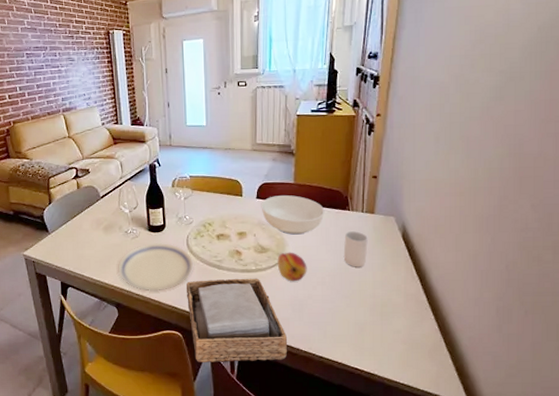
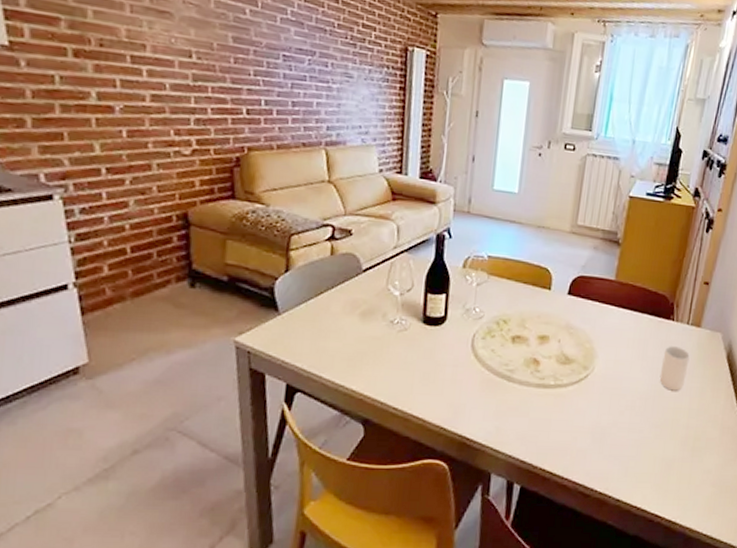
plate: present [118,243,193,292] -> none [372,340,477,406]
napkin holder: present [186,278,288,363] -> none [460,394,581,505]
bowl: present [261,195,325,235] -> none [571,293,646,345]
fruit: present [277,252,307,282] -> none [581,365,617,404]

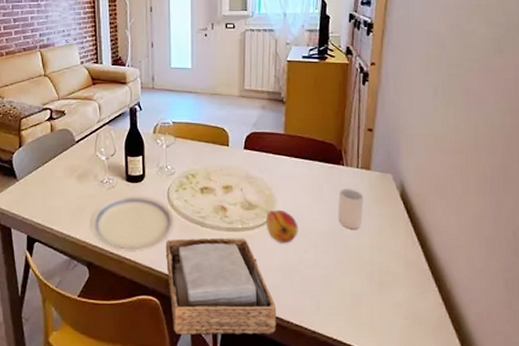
plate: none [372,340,477,406] -> present [91,195,173,250]
napkin holder: none [460,394,581,505] -> present [165,237,277,336]
fruit: none [581,365,617,404] -> present [265,209,298,244]

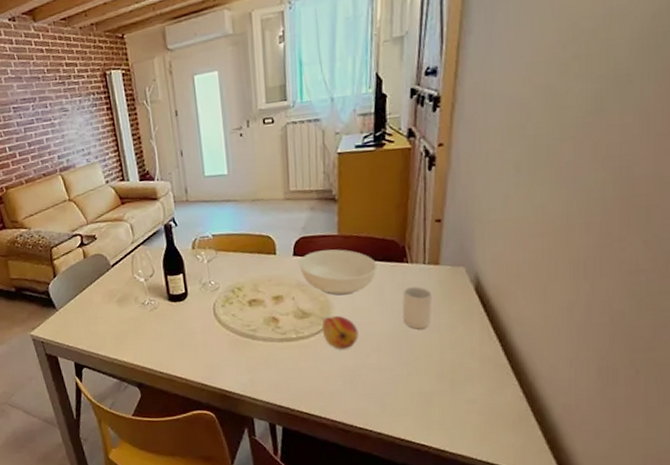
plate: present [91,195,173,250] -> none [137,313,223,368]
napkin holder: present [165,237,277,336] -> none [216,347,340,445]
bowl: none [248,147,317,191] -> present [298,249,378,296]

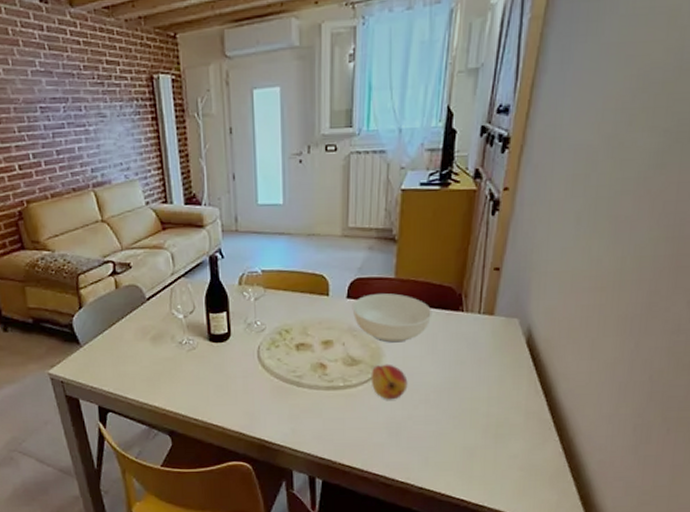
cup: present [402,287,432,329] -> none [453,337,484,381]

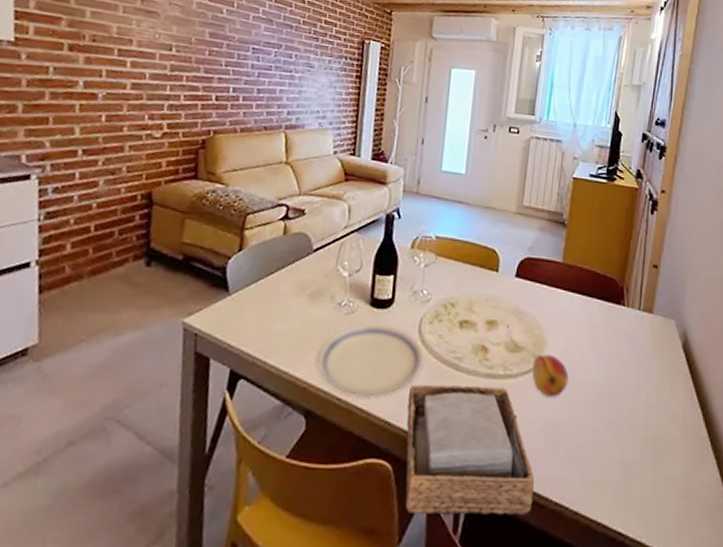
plate: none [171,356,265,416] -> present [317,323,424,397]
napkin holder: none [256,396,381,499] -> present [405,384,535,516]
bowl: present [352,293,433,343] -> none [519,276,596,332]

